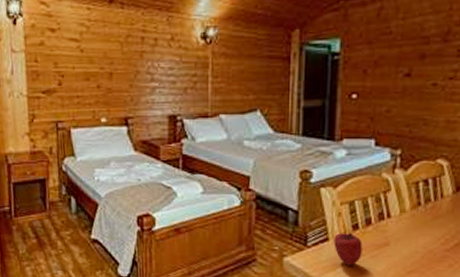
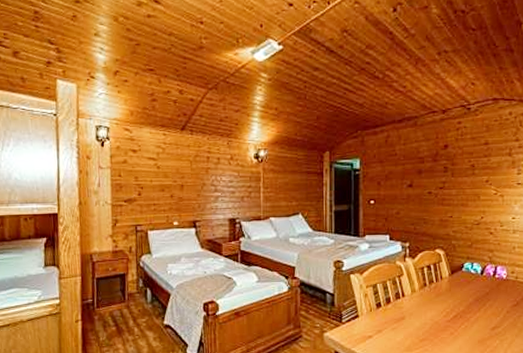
apple: present [333,232,363,266] -> none [362,309,385,338]

